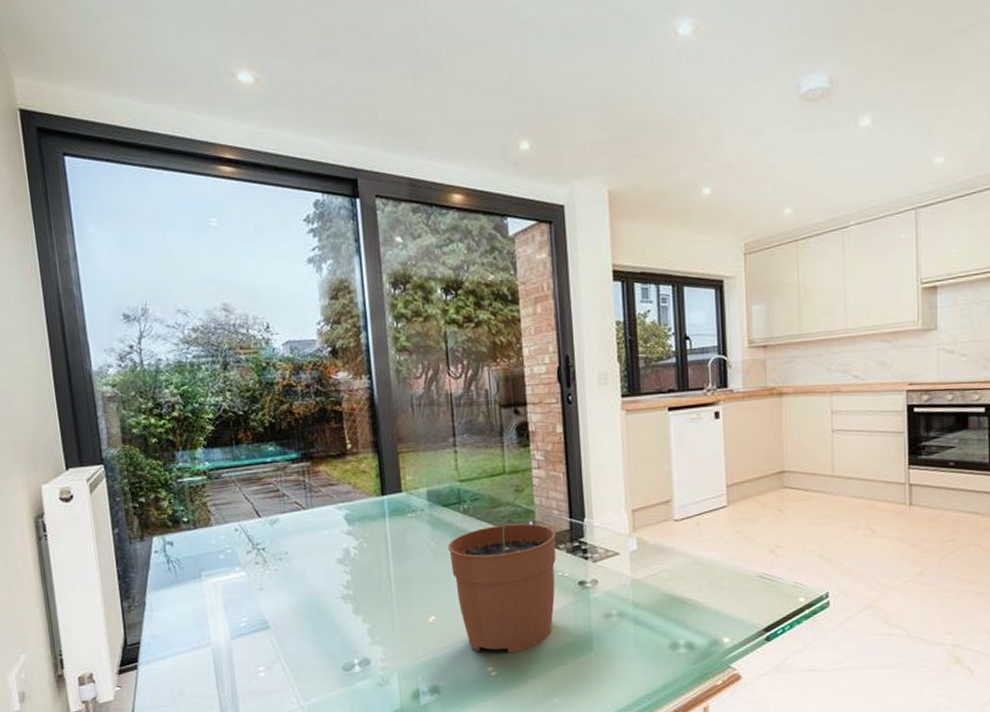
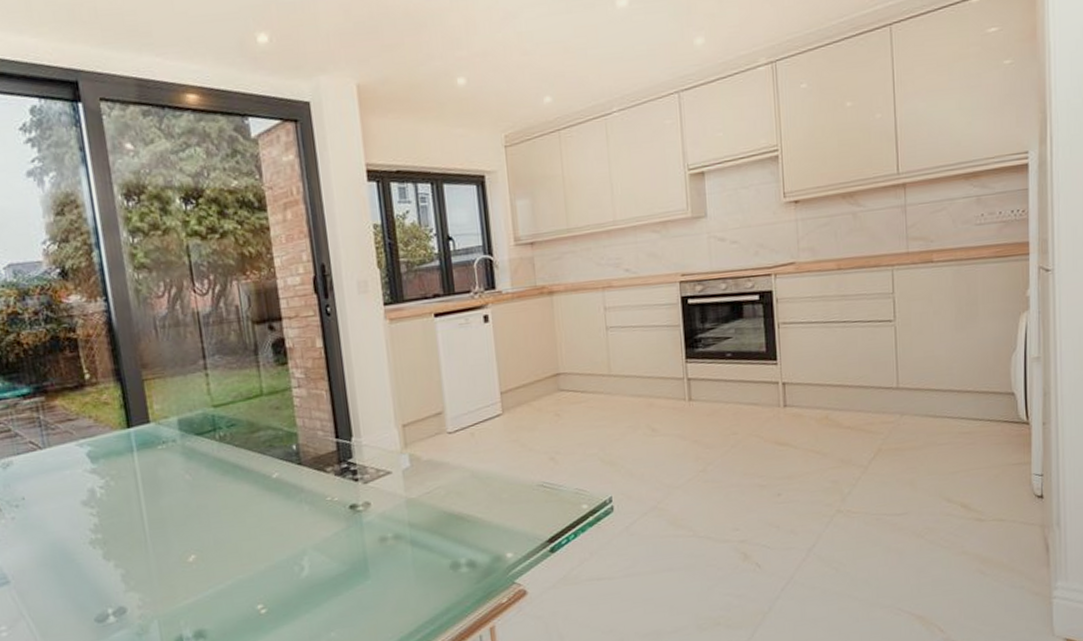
plant pot: present [447,486,556,654] -> none [204,407,325,589]

